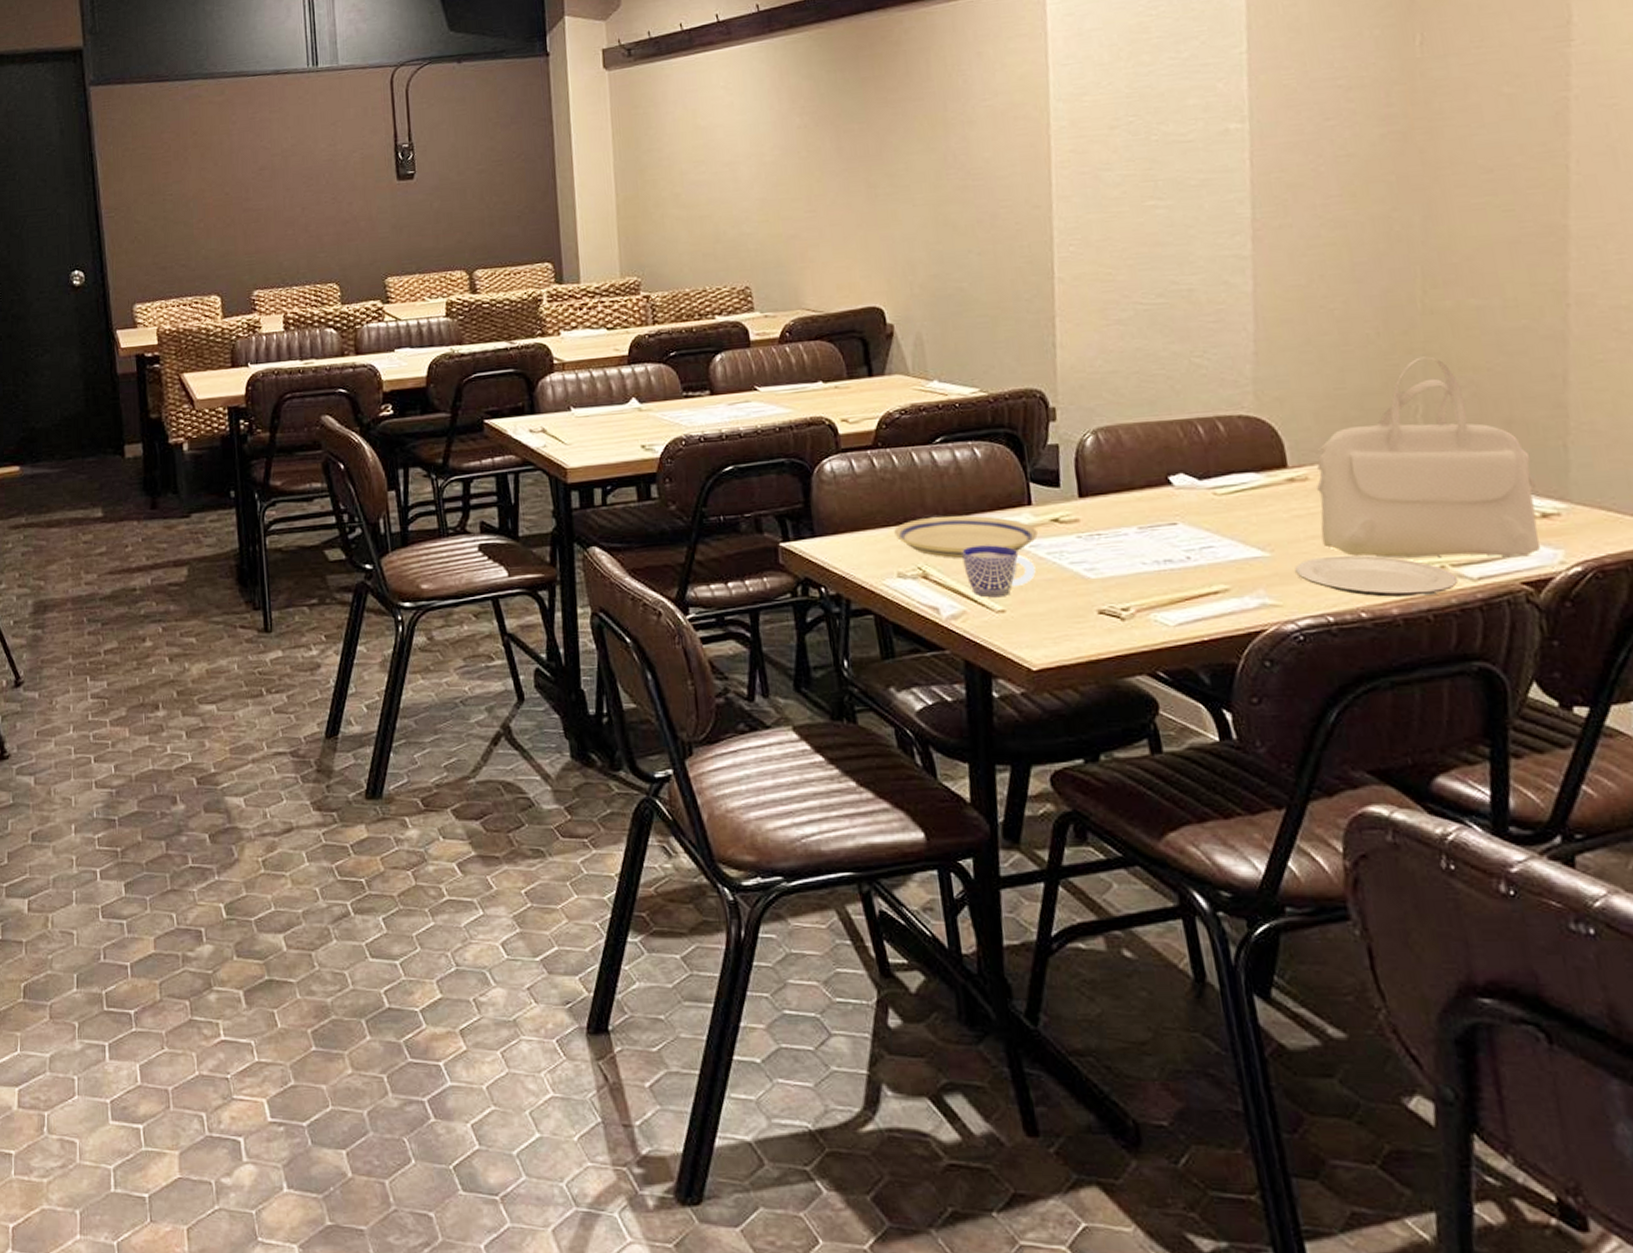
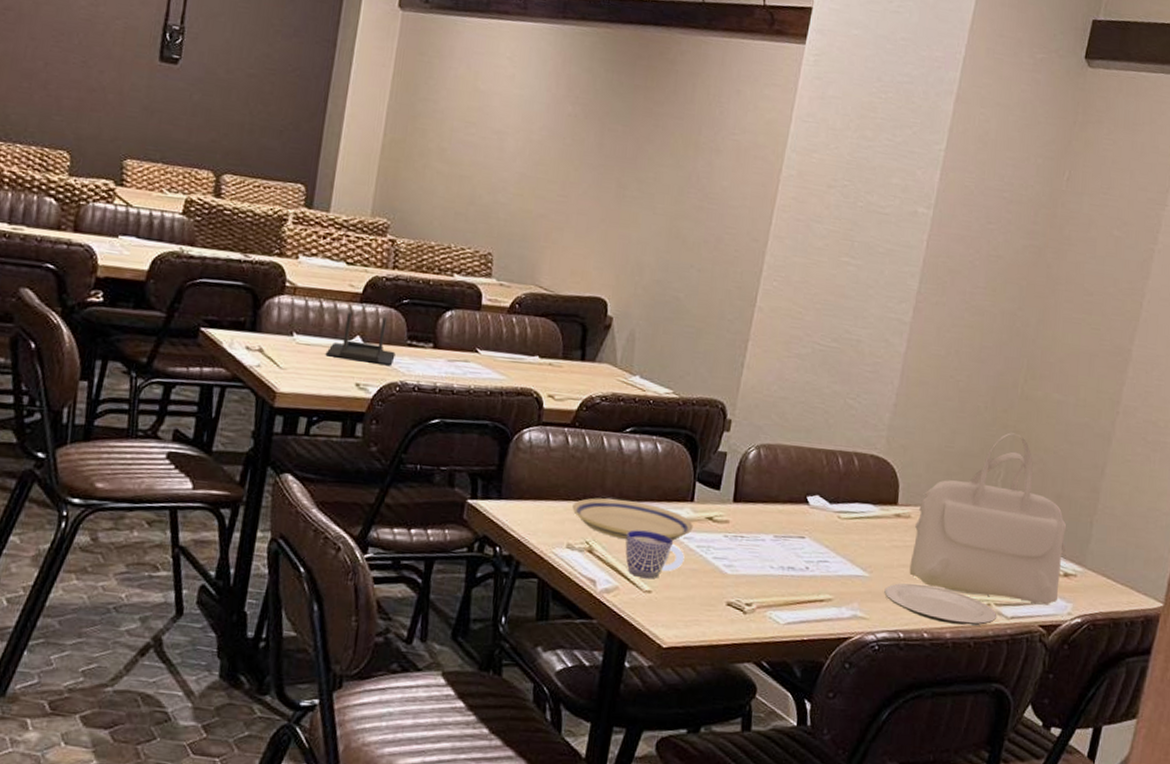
napkin holder: none [605,374,674,424] -> present [325,312,396,366]

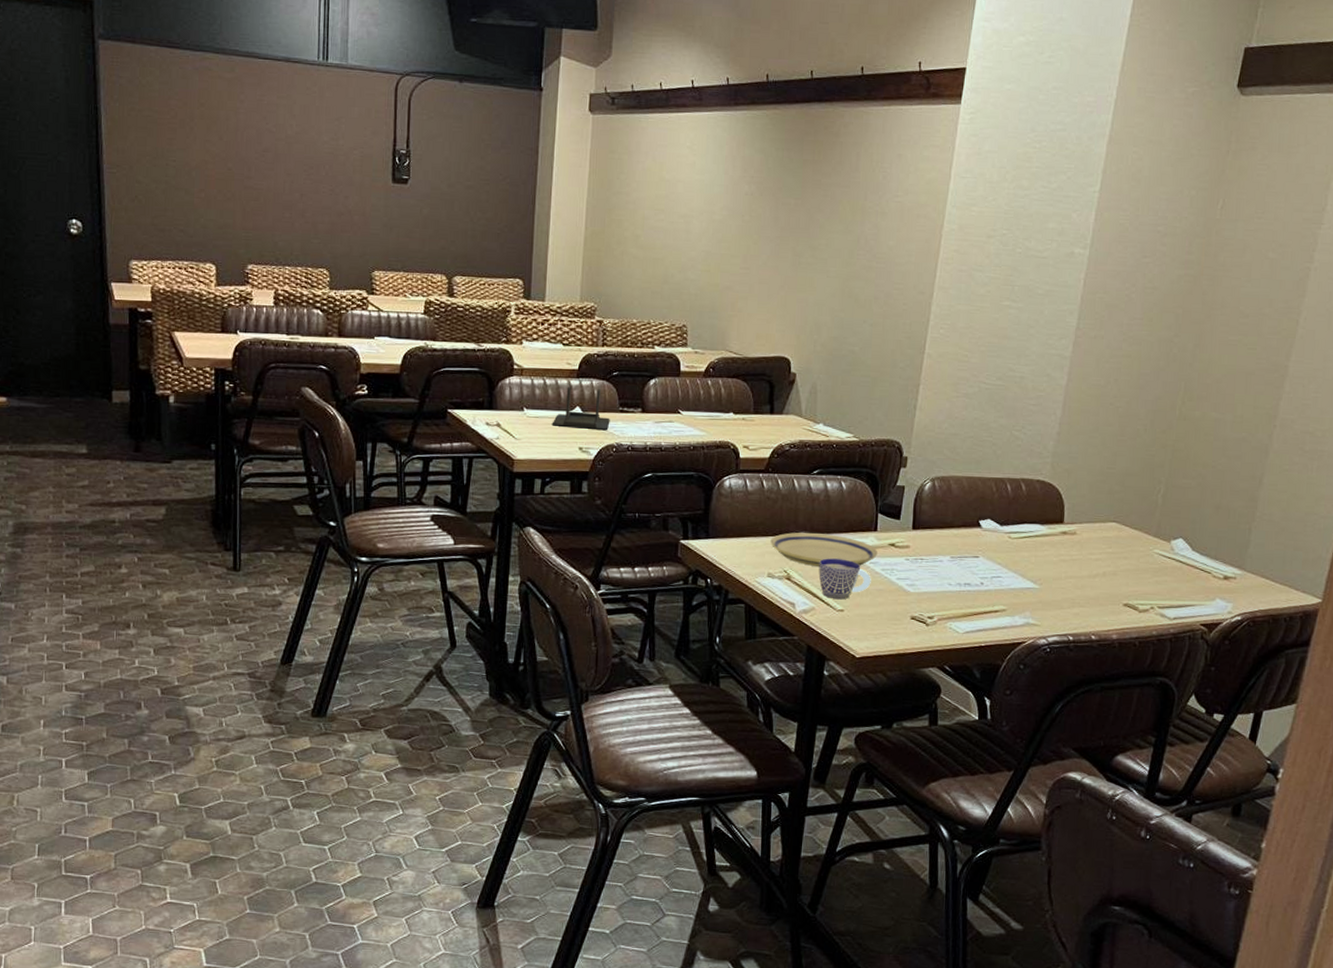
plate: present [884,583,997,626] -> none [1054,592,1161,627]
handbag: present [909,432,1067,605] -> none [1076,451,1226,606]

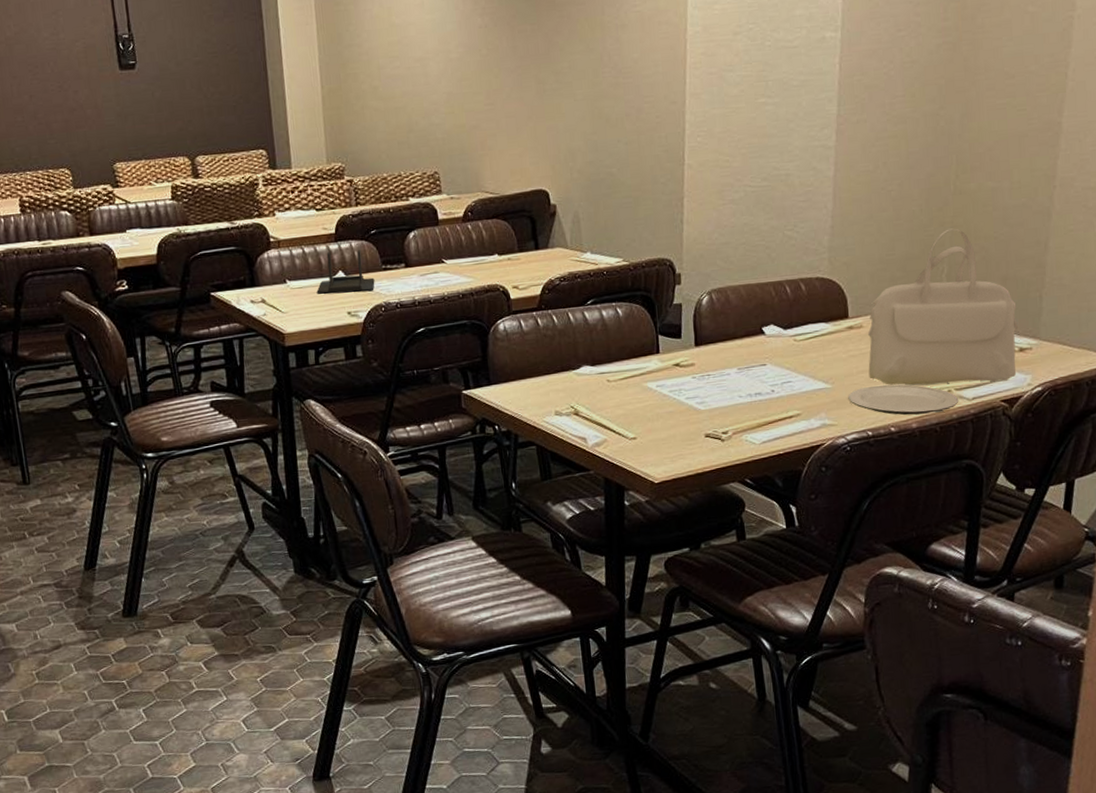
plate: present [770,532,877,567] -> none [553,363,663,398]
cup: present [818,558,871,599] -> none [605,386,660,428]
plate: none [1054,592,1161,627] -> present [848,384,959,415]
handbag: none [1076,451,1226,606] -> present [868,228,1018,385]

